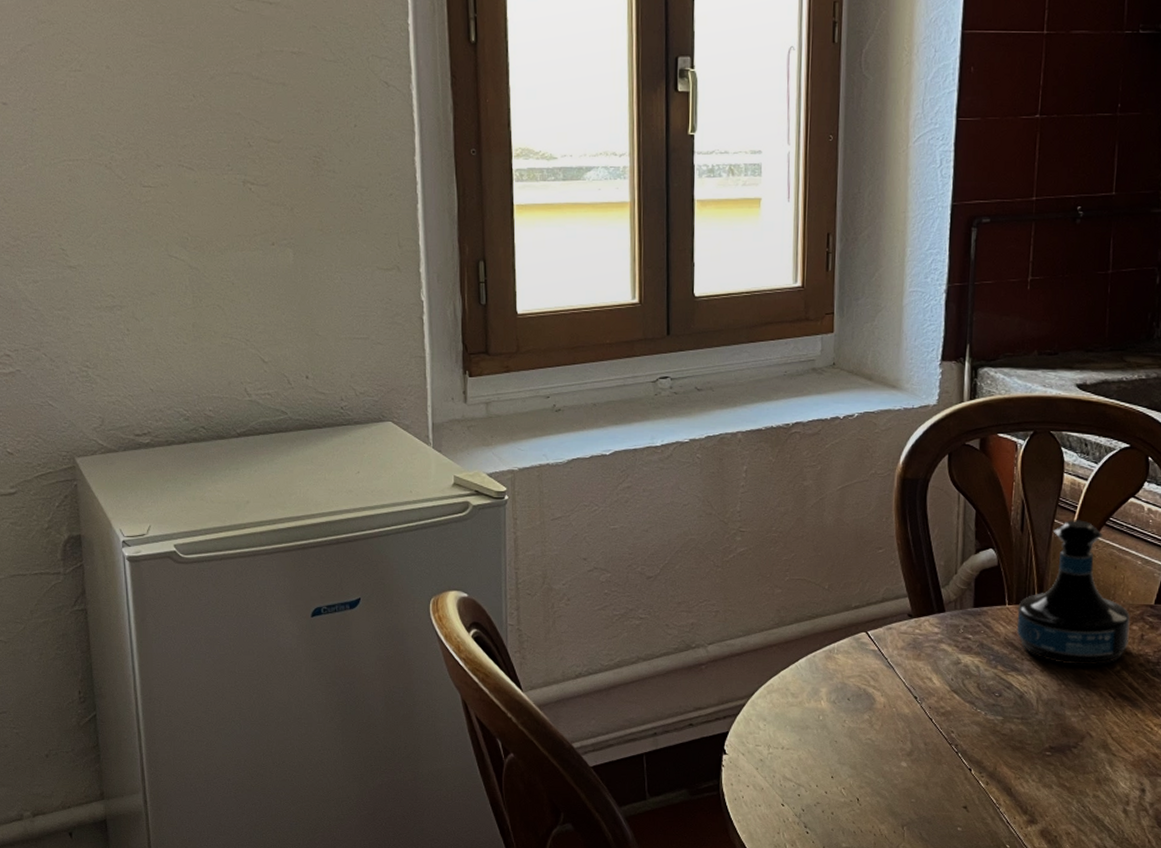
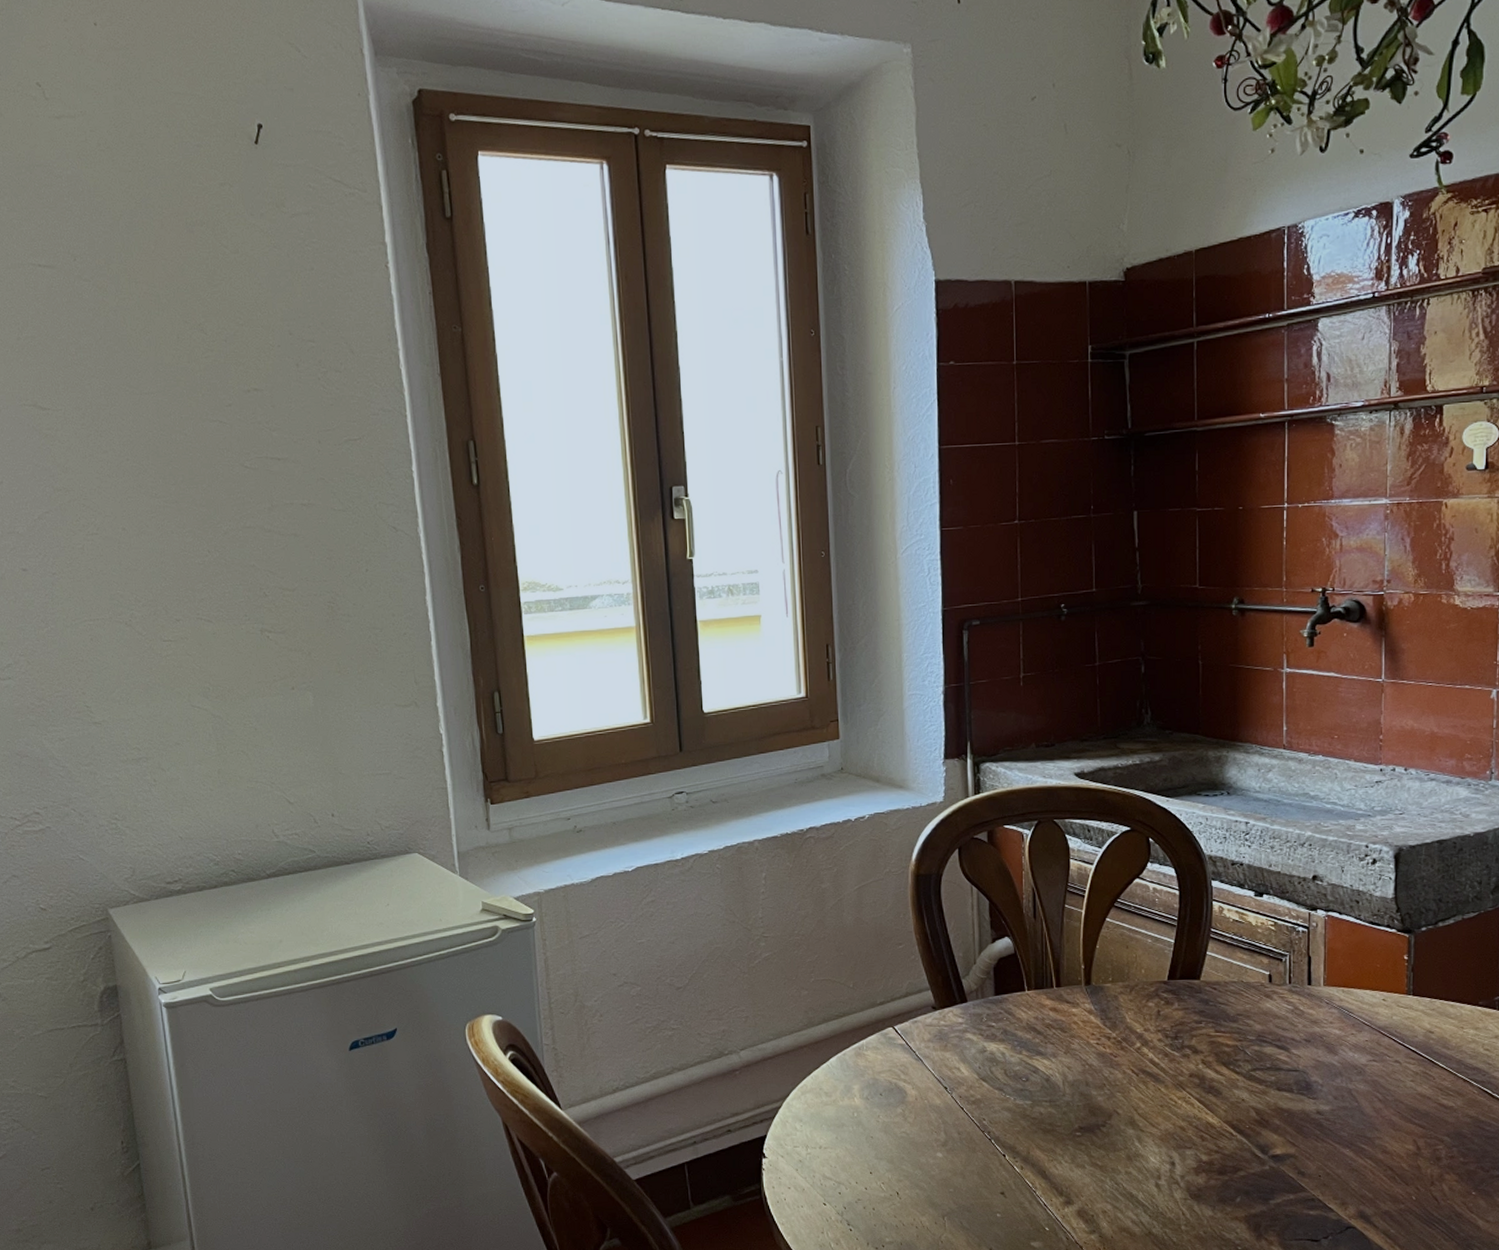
tequila bottle: present [1016,520,1130,666] -> none [1037,903,1146,1045]

